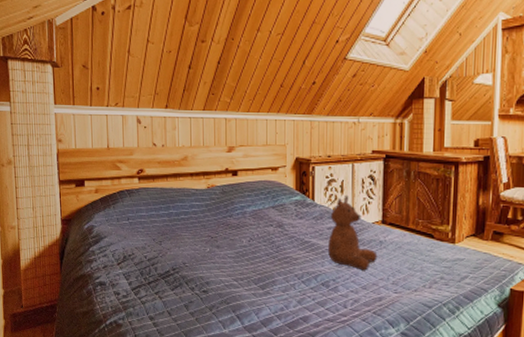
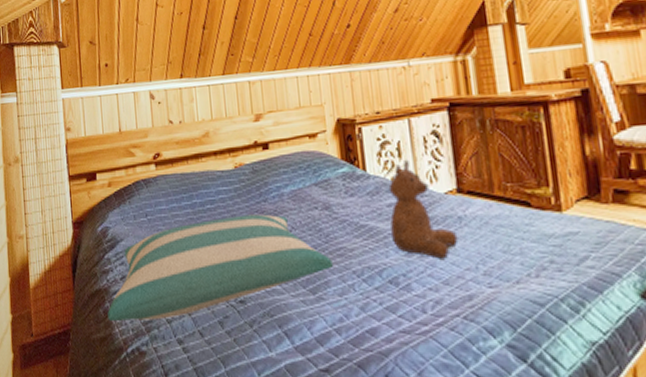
pillow: none [90,226,280,301] -> present [107,214,333,322]

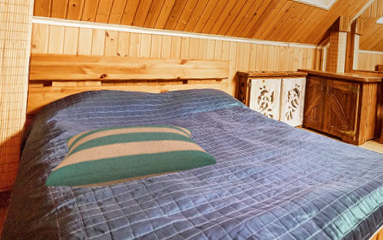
teddy bear: present [388,159,458,259] -> none [258,103,298,166]

